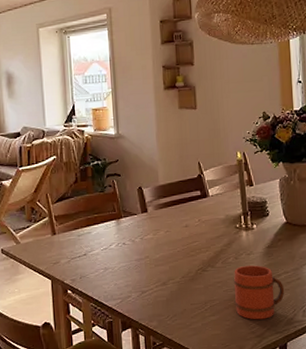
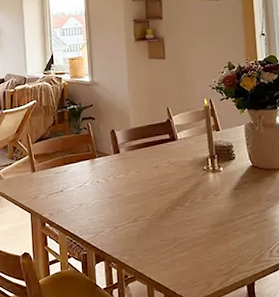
mug: present [233,265,285,320] -> none [201,206,252,258]

